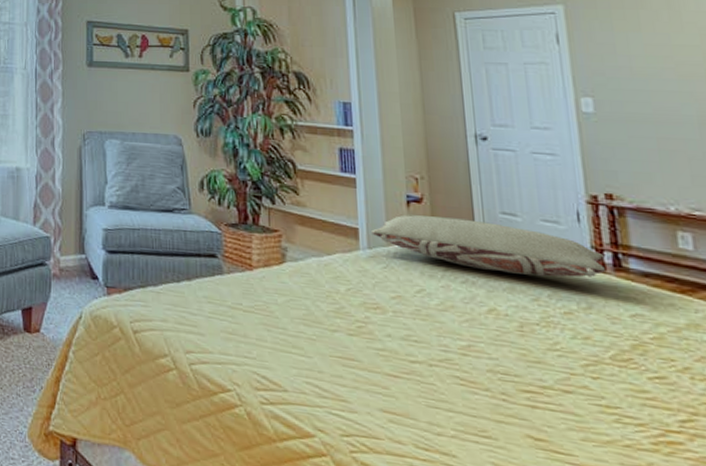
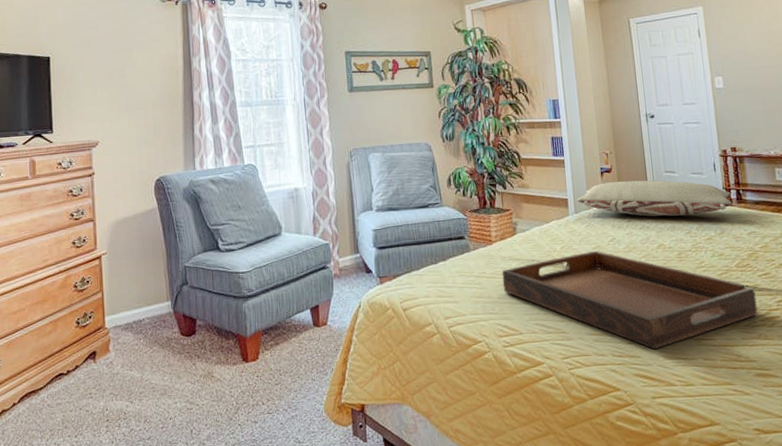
serving tray: none [263,300,646,451] -> present [502,250,758,349]

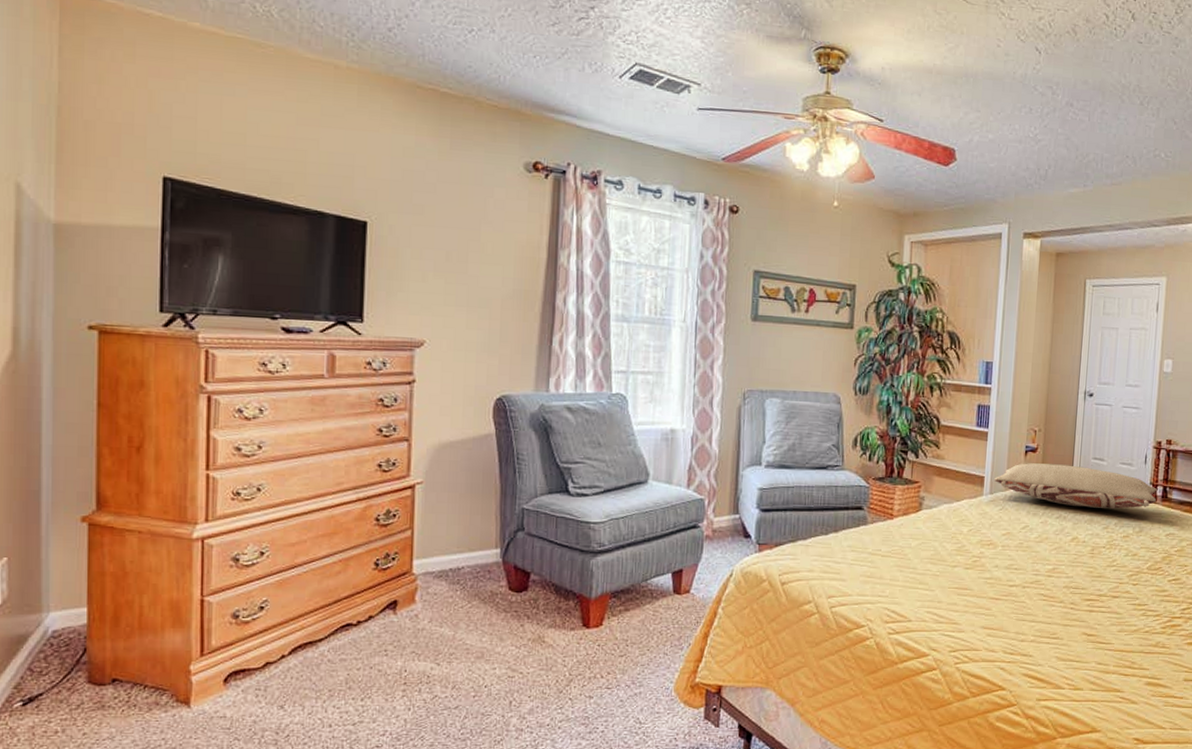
serving tray: present [502,250,758,349] -> none [898,537,1162,648]

